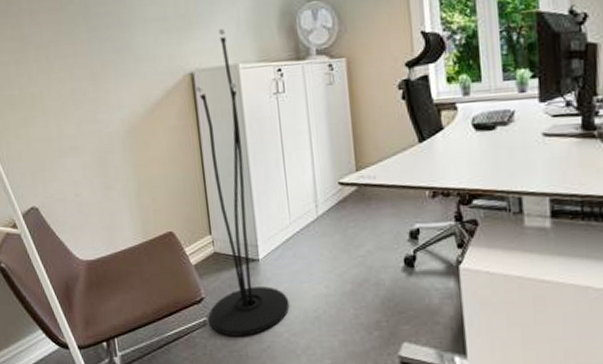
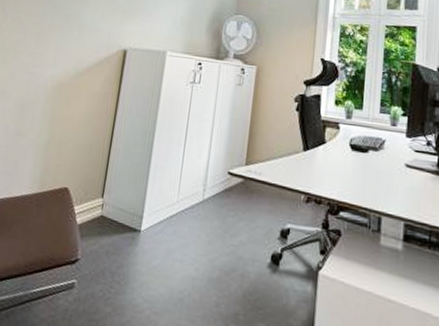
floor lamp: present [196,28,290,336] -> none [77,19,163,307]

